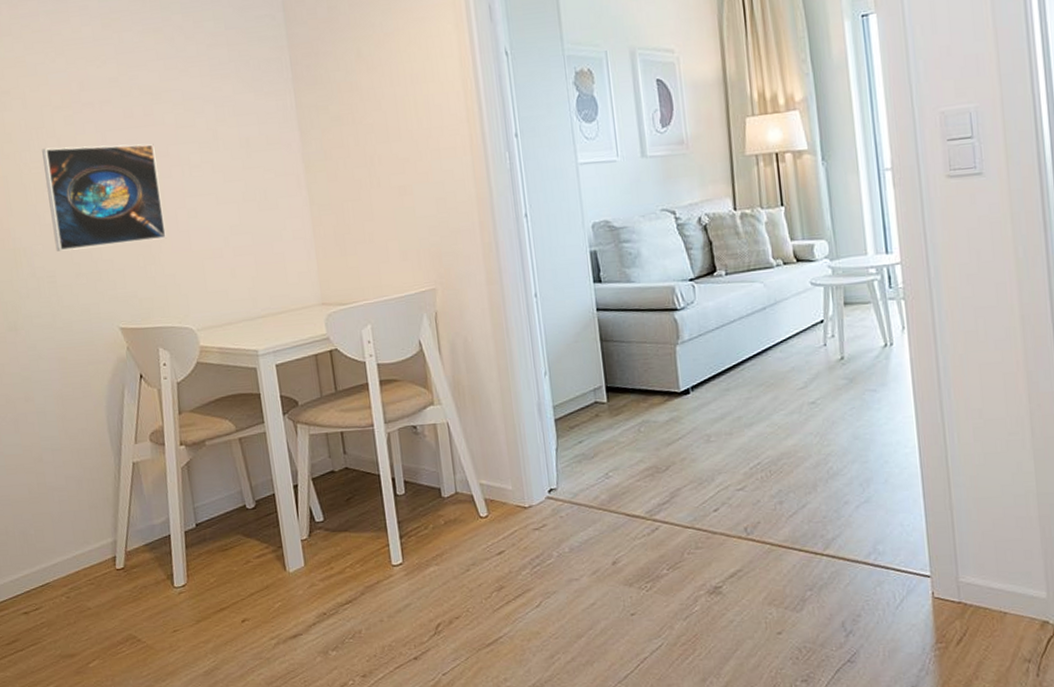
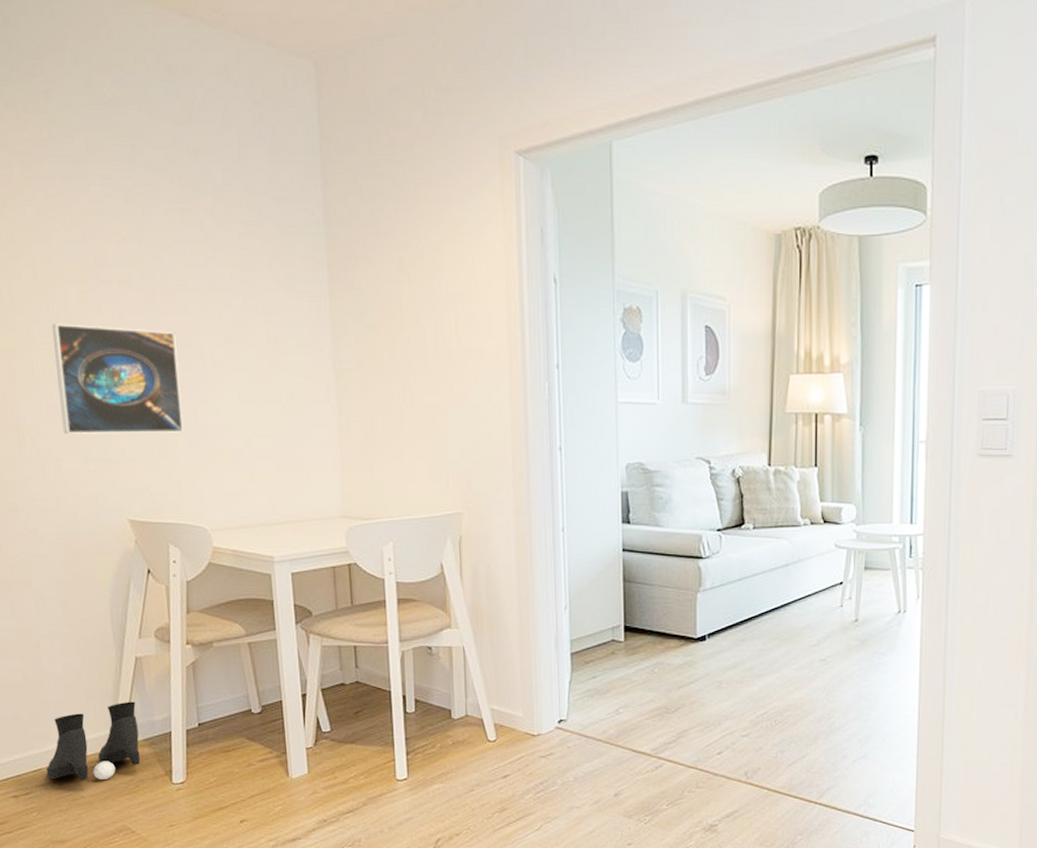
boots: none [53,507,143,593] -> present [46,701,141,780]

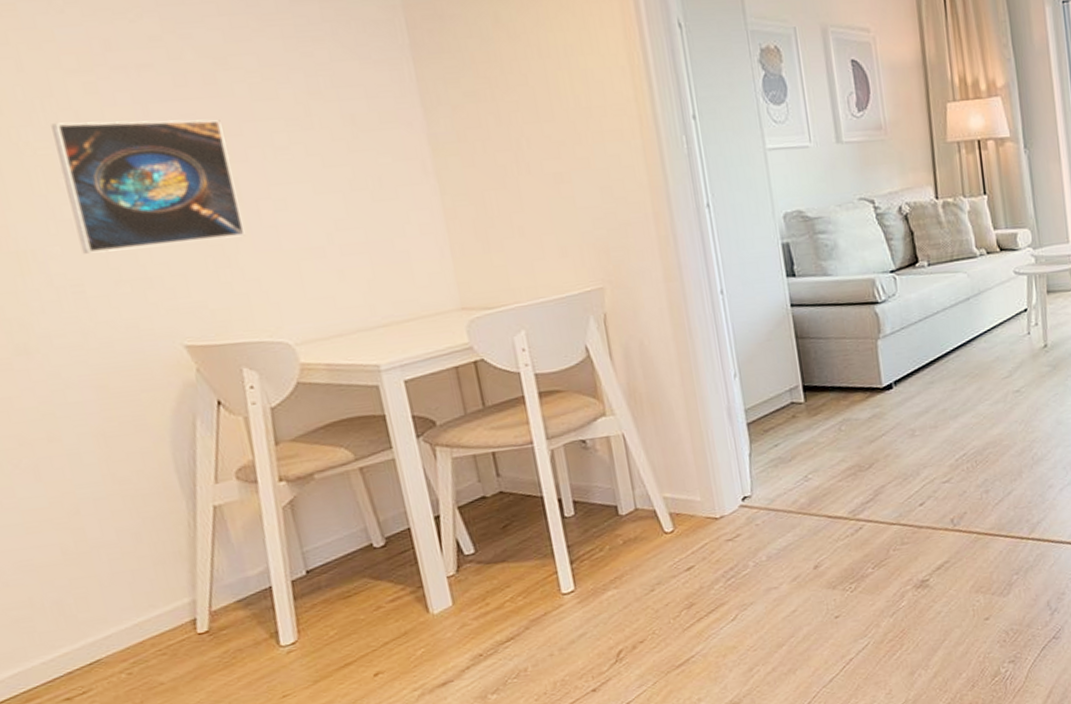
boots: present [46,701,141,780] -> none [107,558,235,671]

